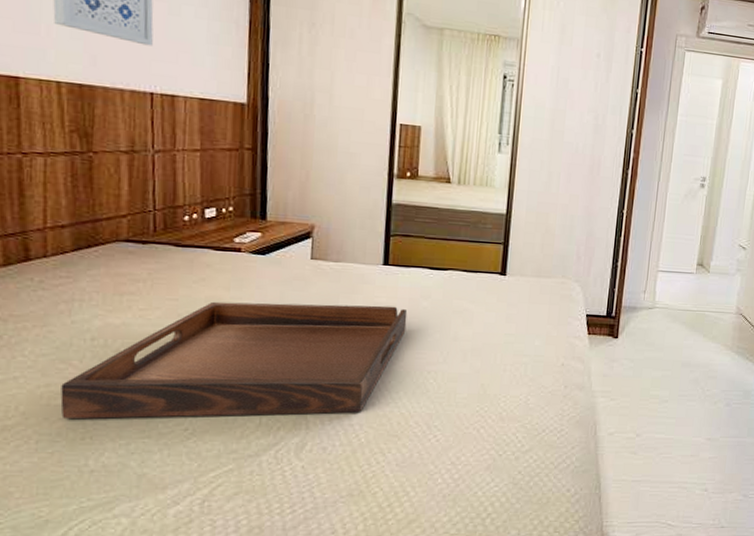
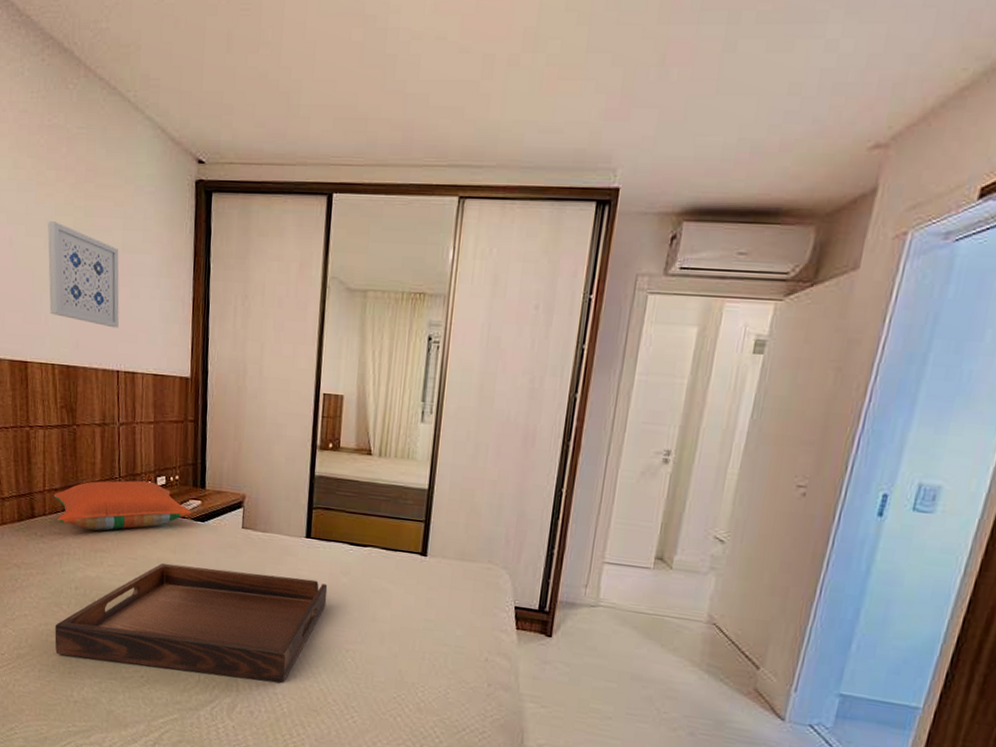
pillow: none [59,213,250,271] -> present [54,480,192,531]

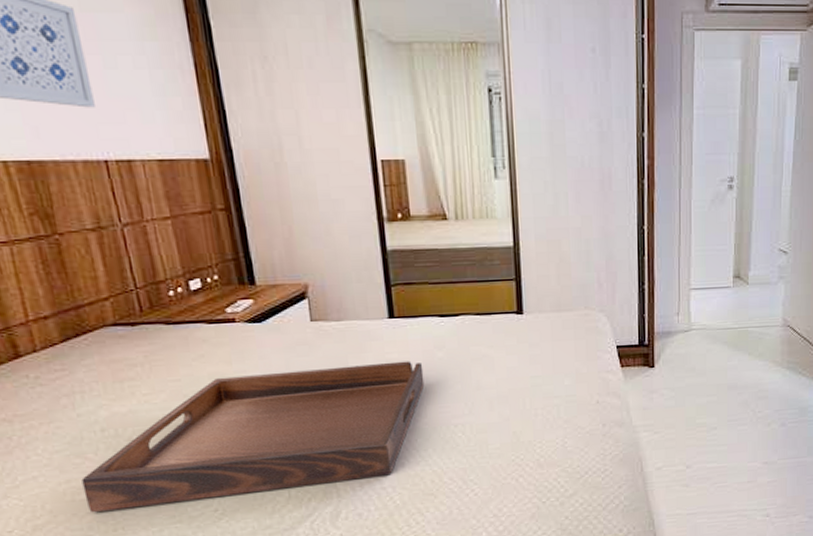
pillow: present [54,480,192,531] -> none [43,287,244,358]

